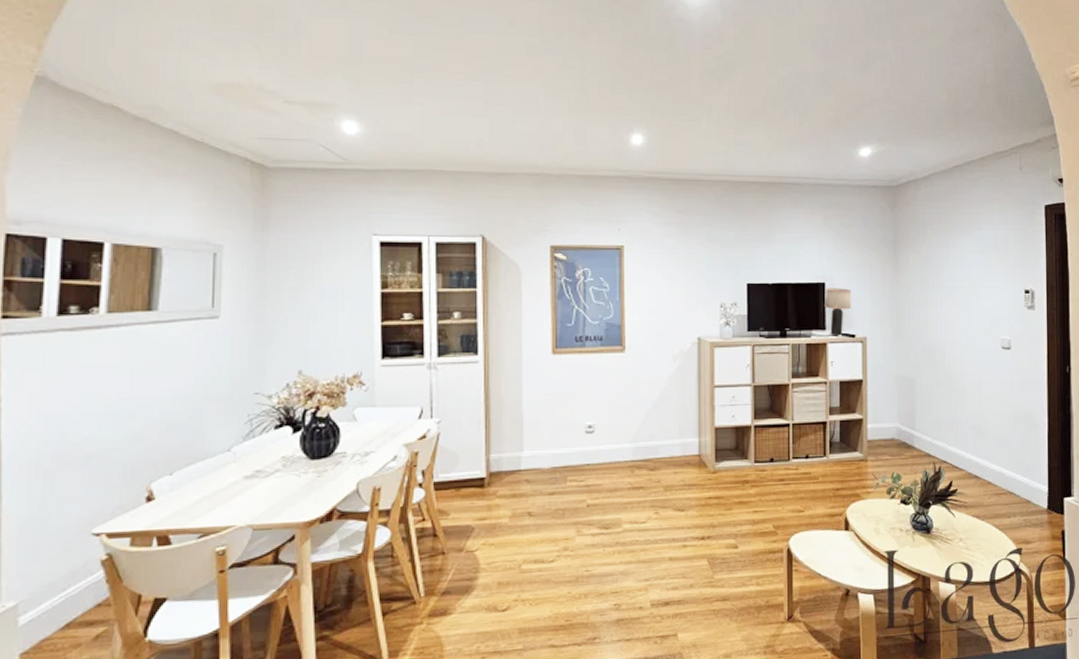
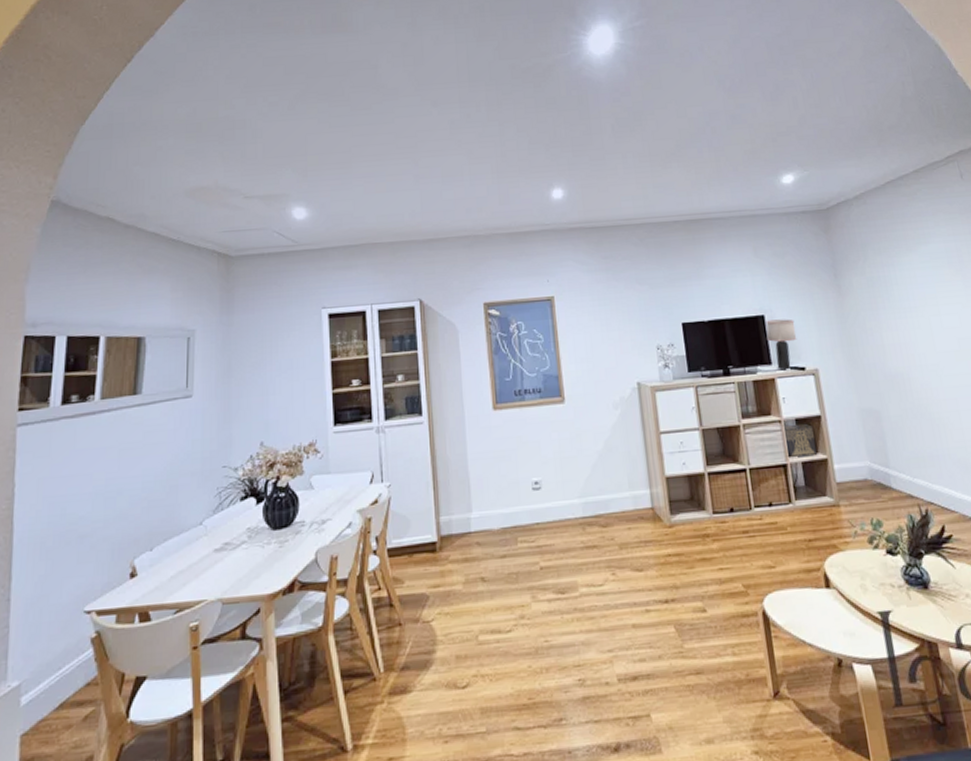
decorative box: none [826,386,855,417] -> present [781,423,817,458]

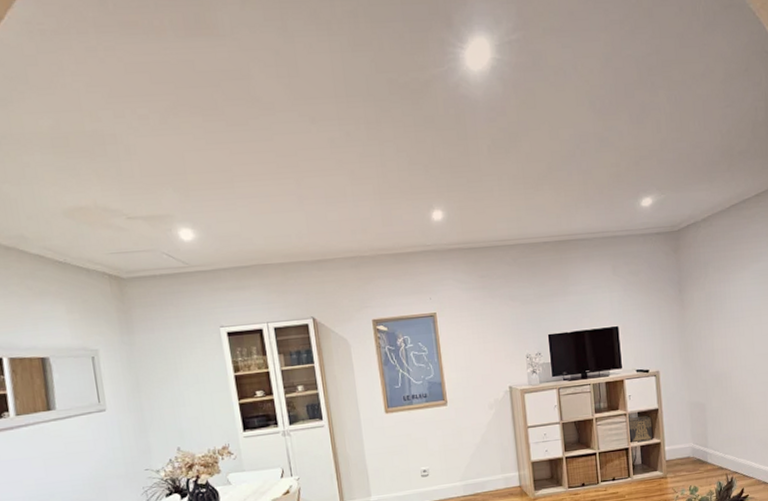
table lamp: present [766,319,797,371] -> none [619,329,644,373]

